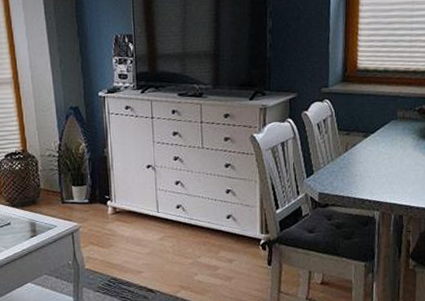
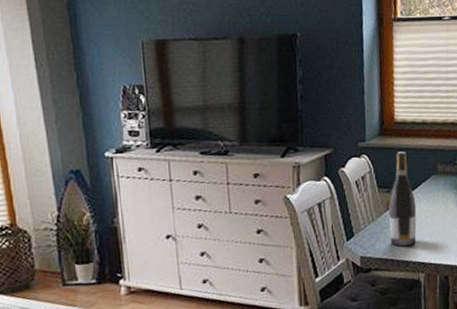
wine bottle: none [347,97,375,186] -> present [388,151,417,247]

